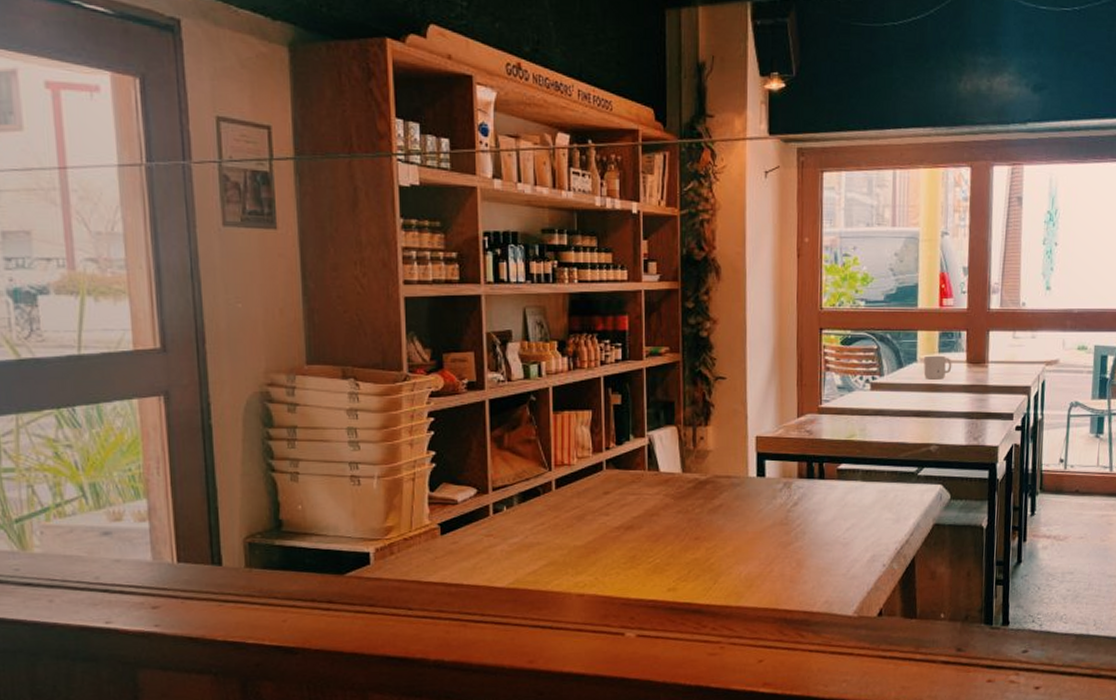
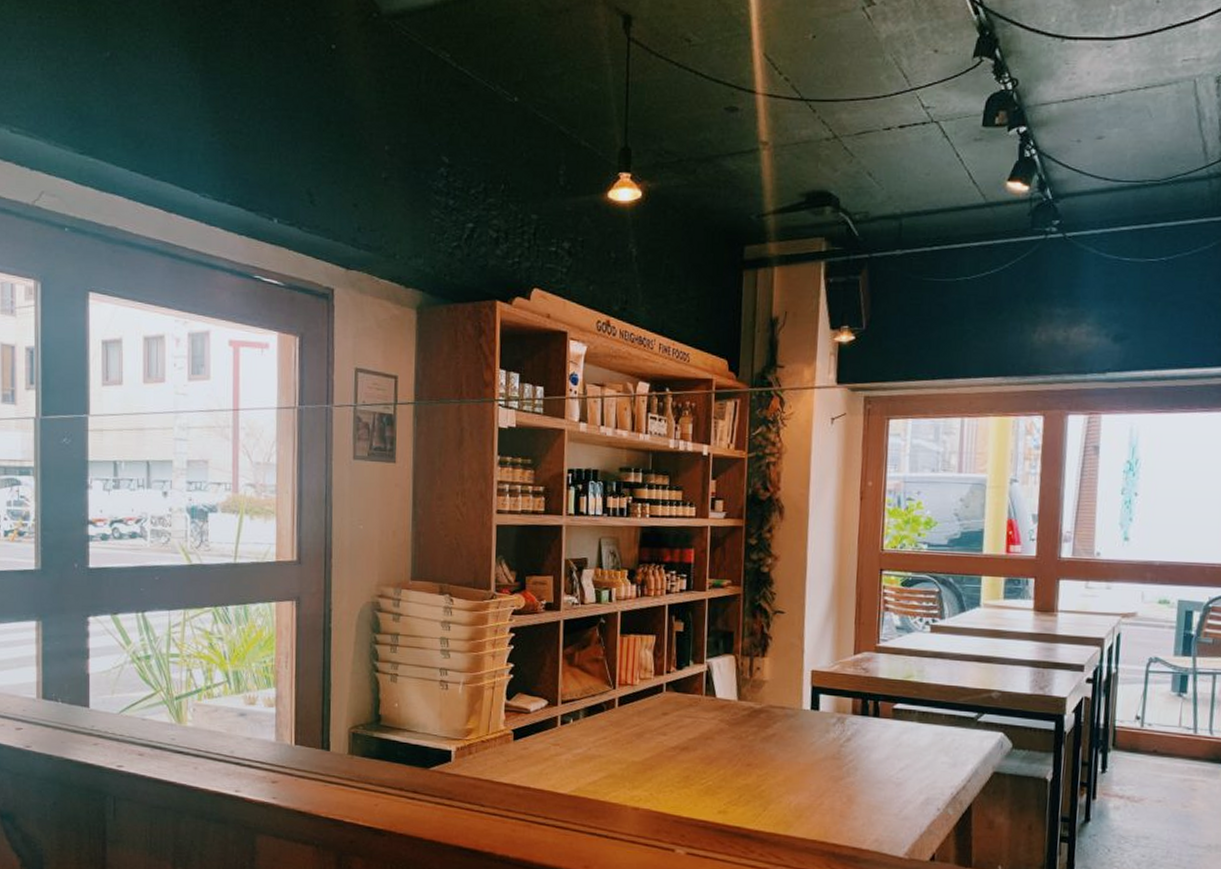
mug: present [924,355,952,380] -> none [987,601,1018,626]

